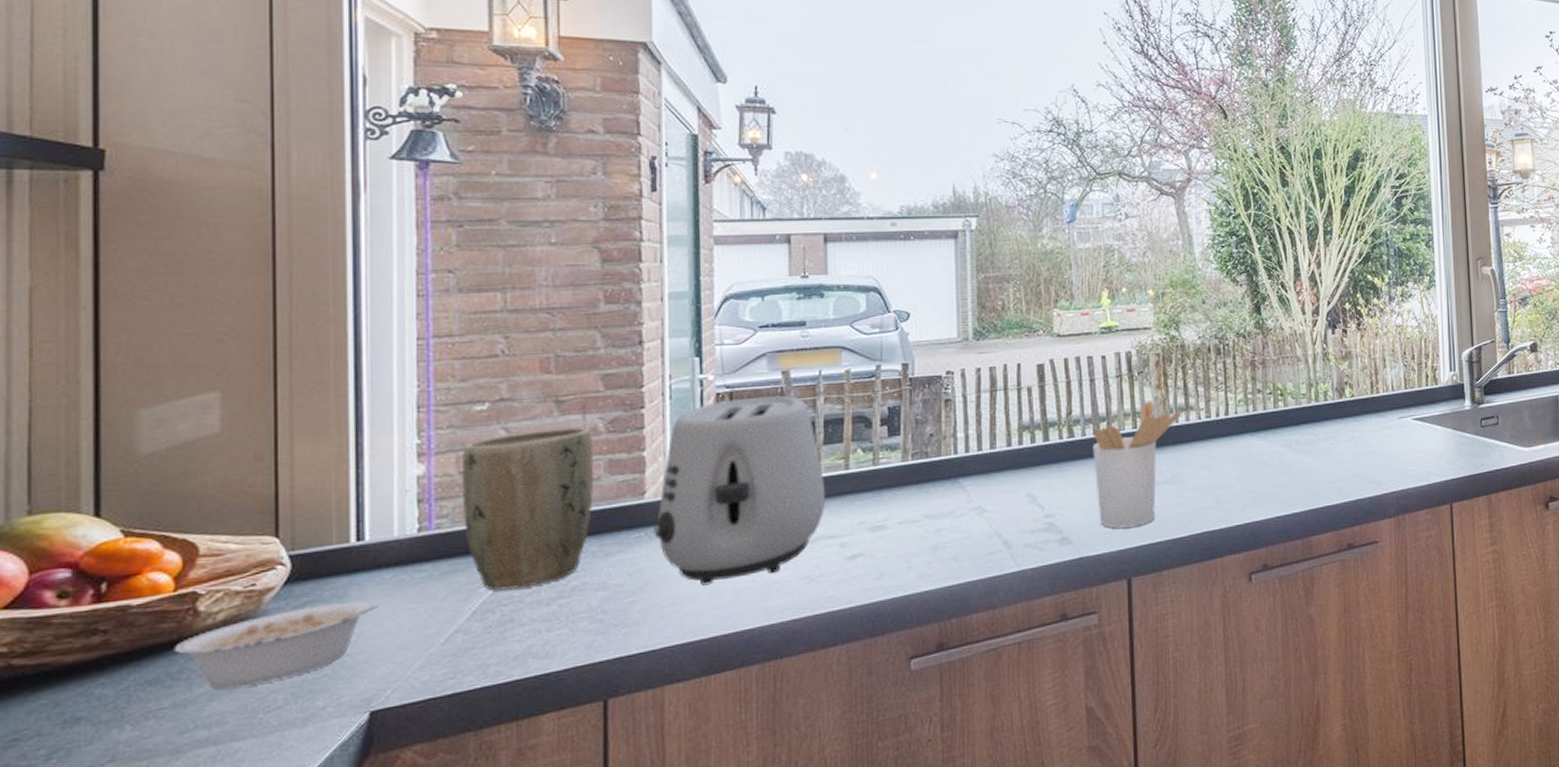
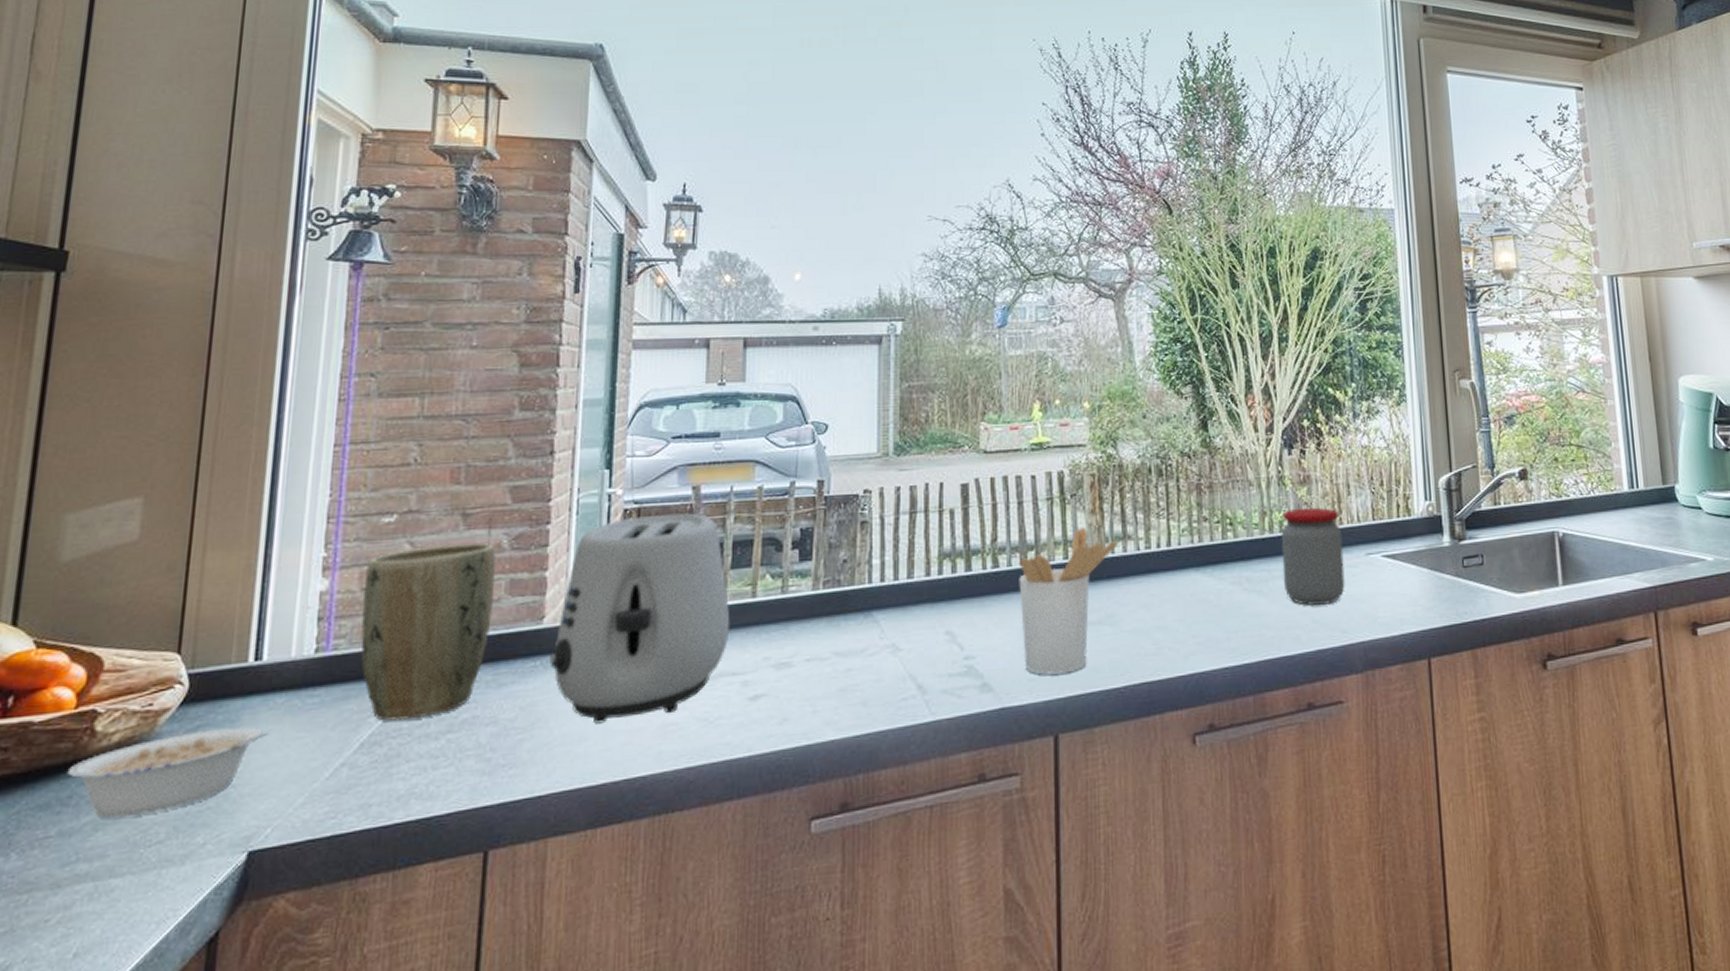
jar: none [1325,379,1381,463] -> present [1281,507,1345,607]

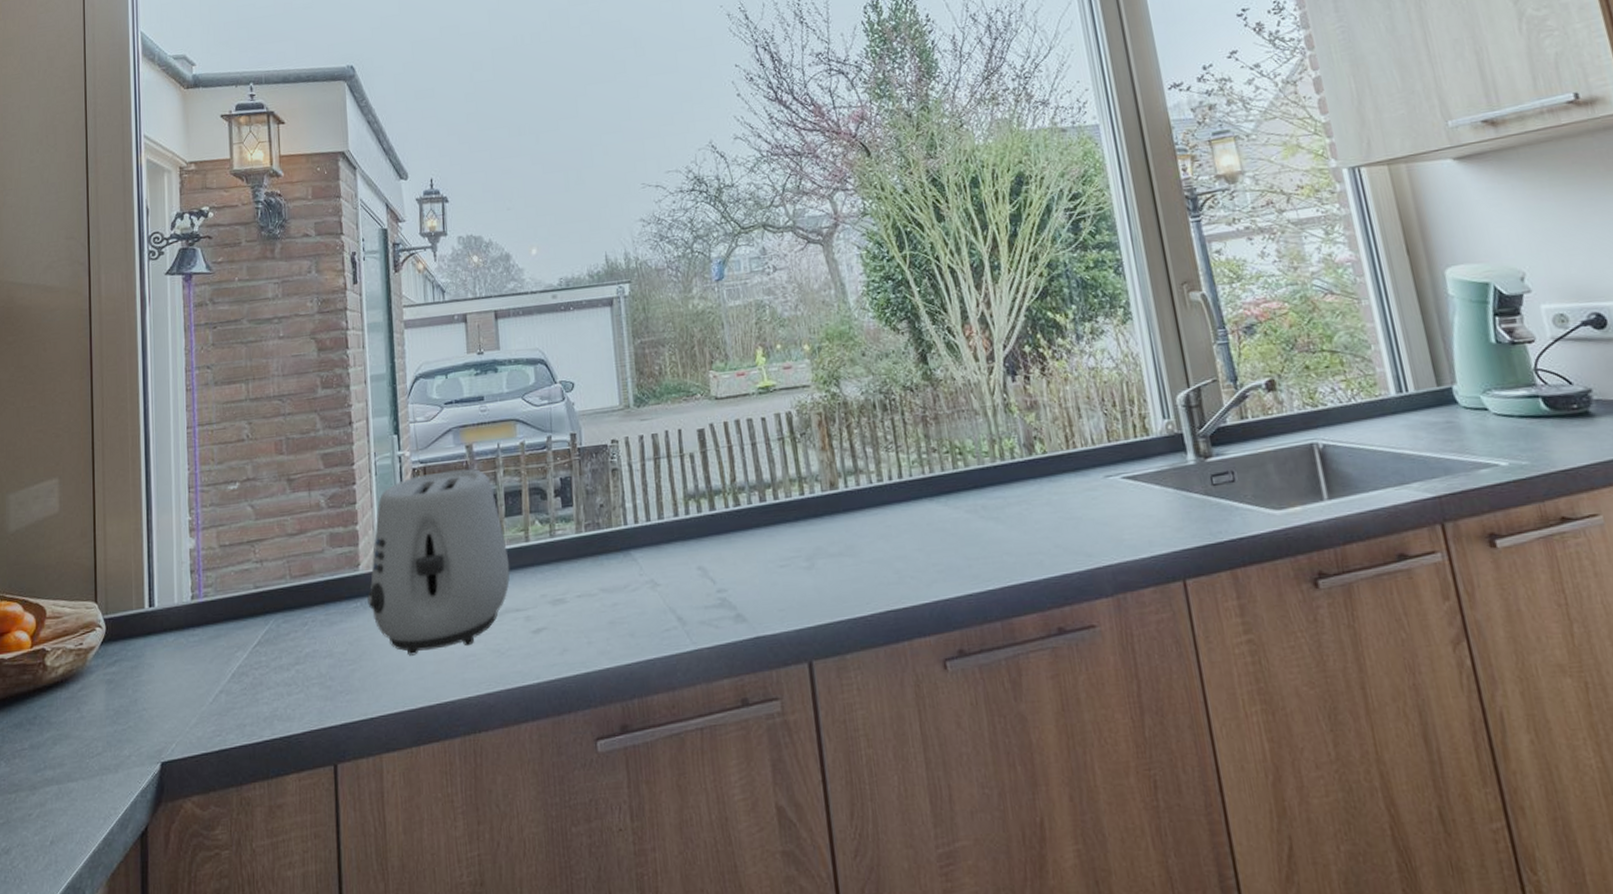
legume: present [67,727,268,819] -> none [31,661,165,735]
plant pot: present [360,542,496,721] -> none [220,502,320,655]
utensil holder: present [1019,528,1119,676] -> none [759,464,851,606]
jar: present [1281,507,1345,607] -> none [1012,432,1086,532]

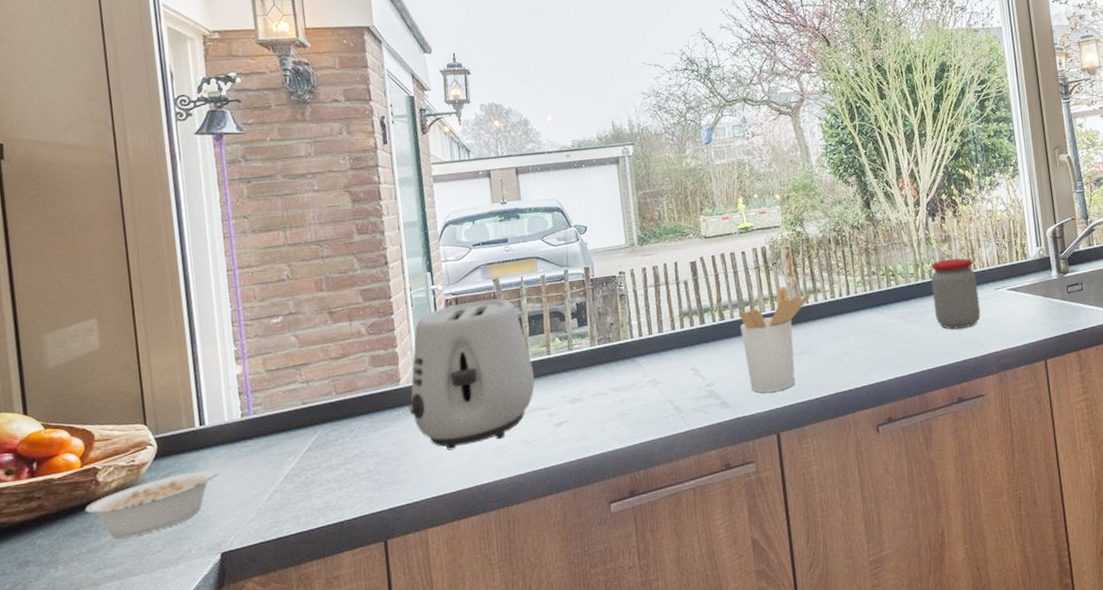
legume: none [31,661,165,735] -> present [85,471,219,539]
utensil holder: none [759,464,851,606] -> present [740,286,811,393]
jar: none [1012,432,1086,532] -> present [930,258,981,330]

